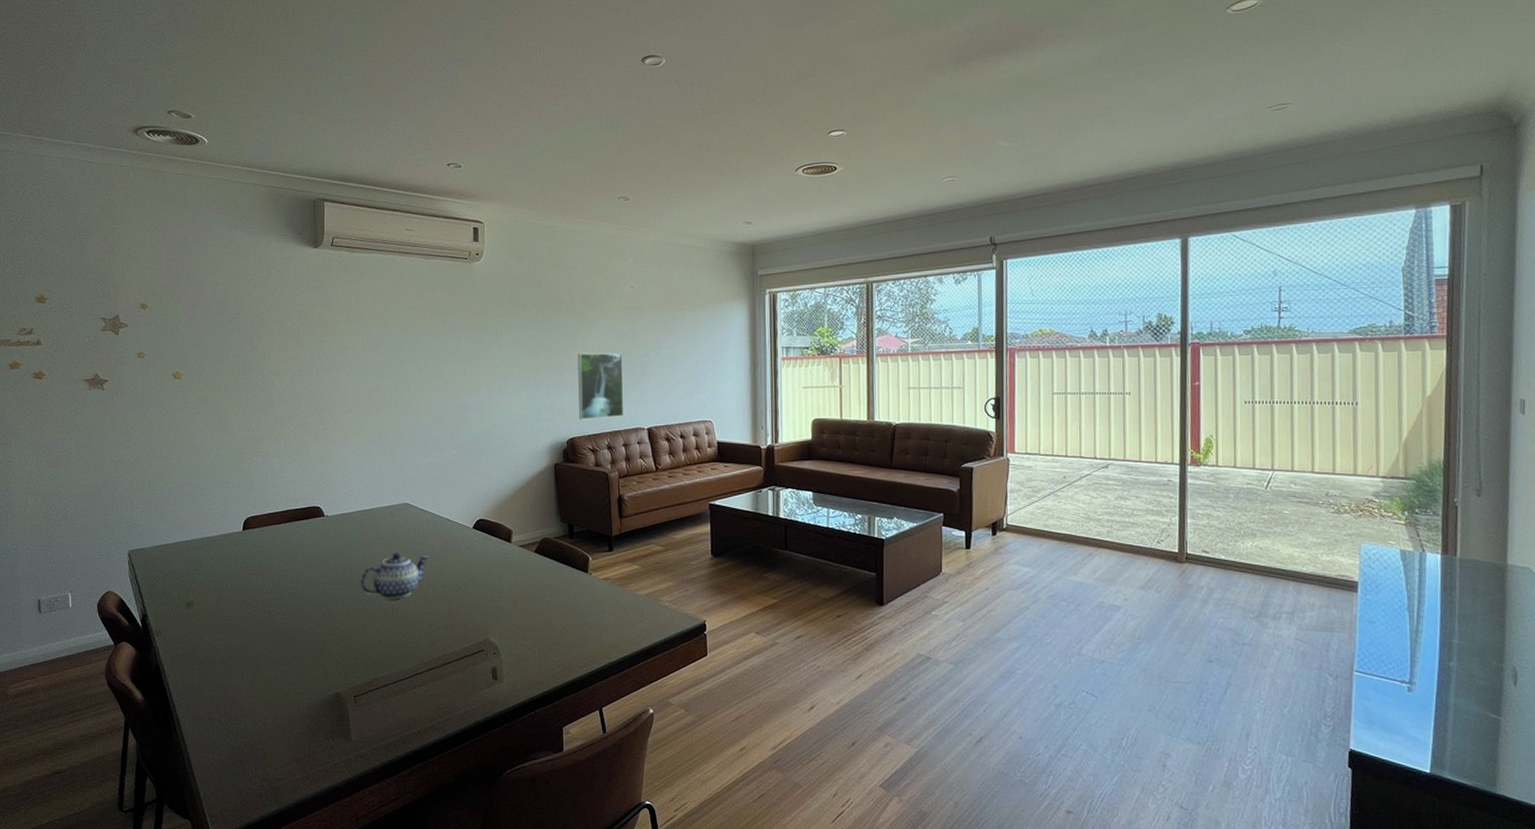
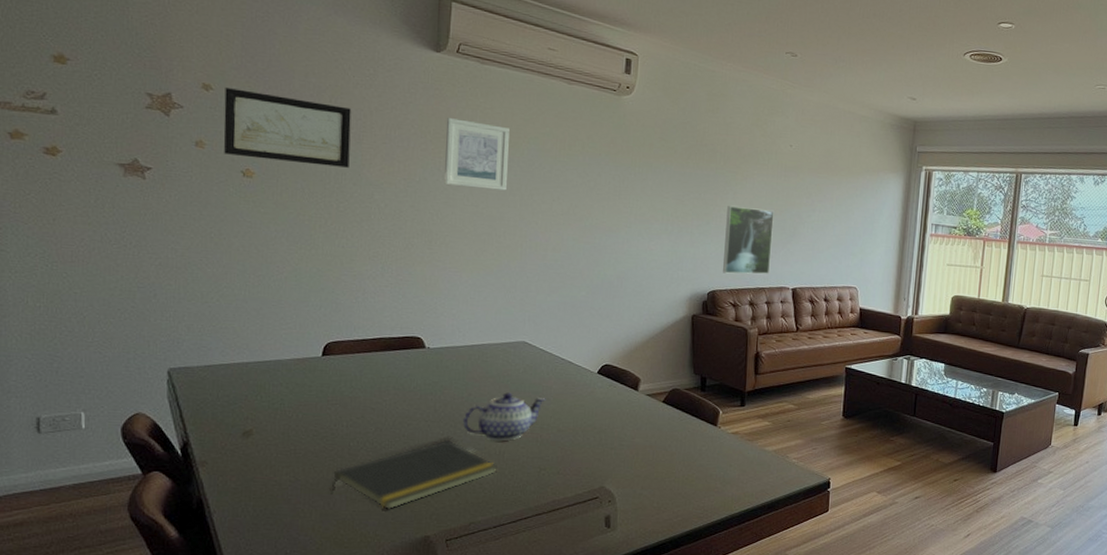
wall art: none [157,304,253,362] -> present [223,88,352,168]
notepad: none [257,600,393,669] -> present [331,439,497,510]
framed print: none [327,304,381,366] -> present [444,118,510,191]

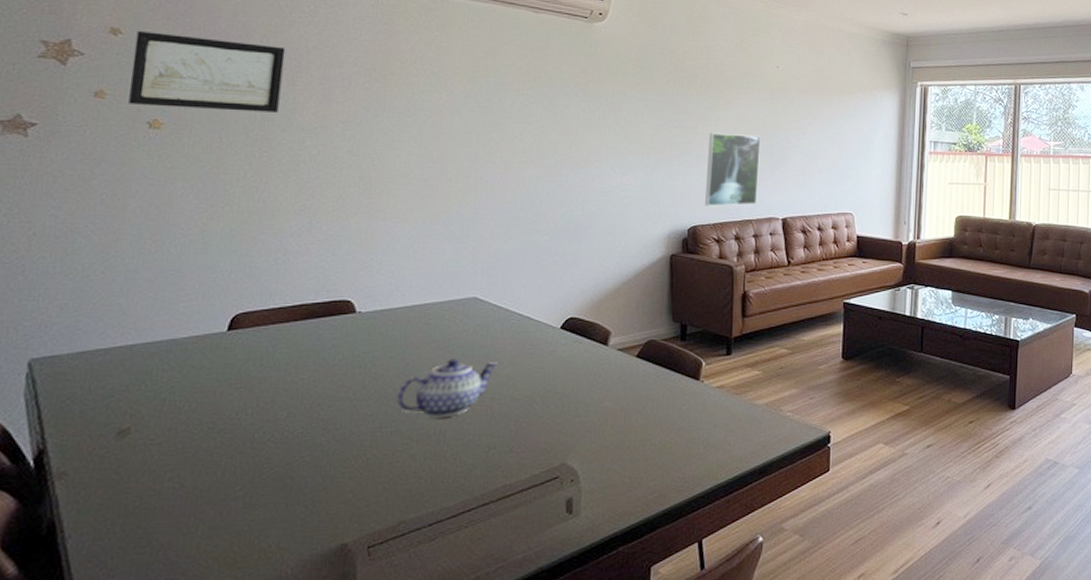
notepad: present [331,439,497,510] -> none [225,420,437,515]
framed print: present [444,118,510,191] -> none [389,53,467,129]

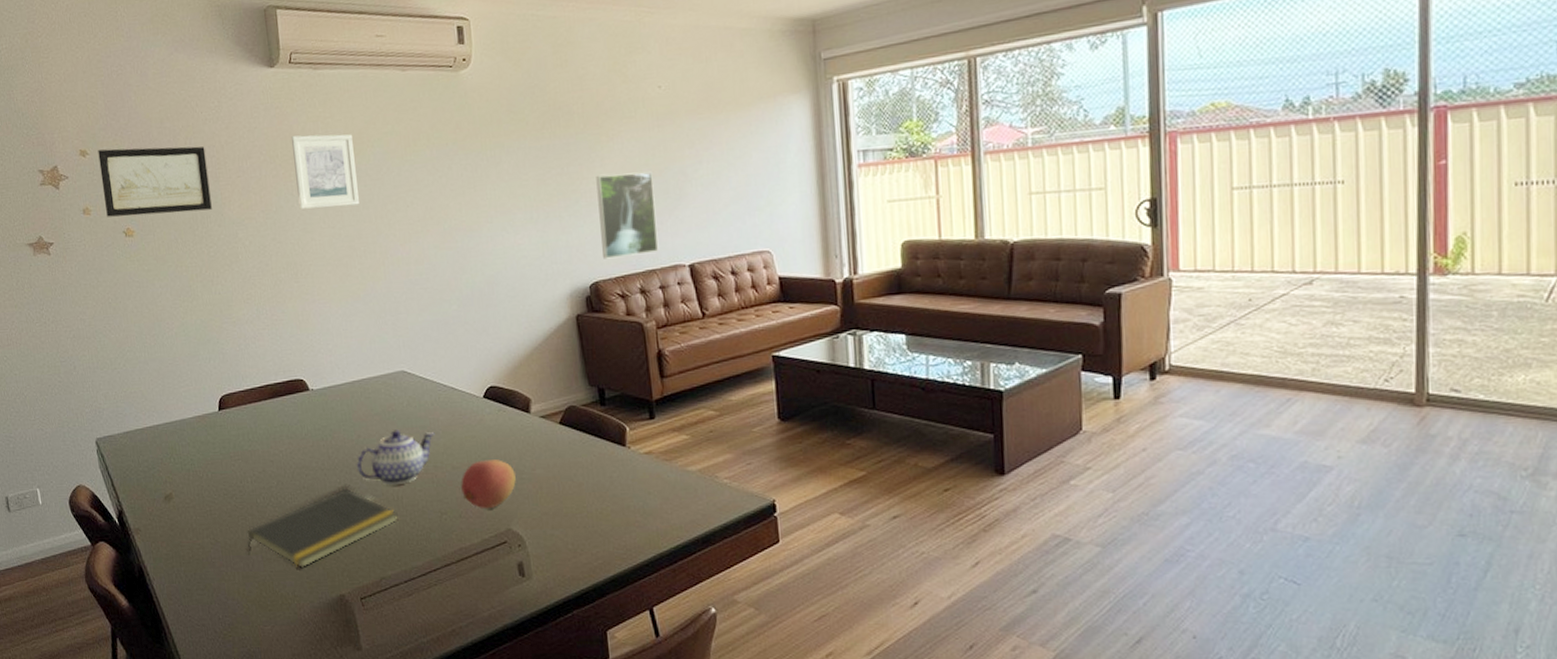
notepad: none [225,420,437,515] -> present [247,488,399,569]
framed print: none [389,53,467,129] -> present [290,134,359,209]
fruit: none [517,391,581,442] -> present [461,459,516,508]

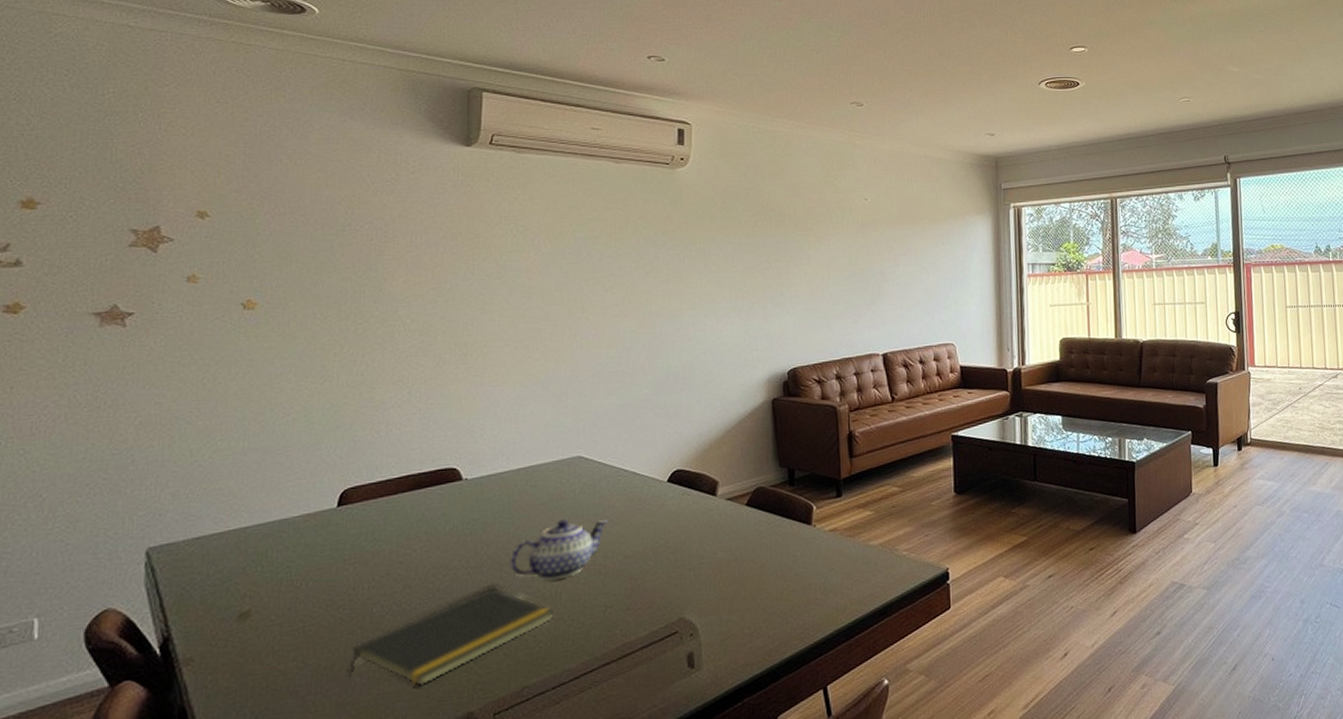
wall art: present [98,146,212,217] -> none [220,212,371,287]
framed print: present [290,134,359,209] -> none [479,215,552,289]
fruit: present [461,459,516,508] -> none [632,545,694,598]
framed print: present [596,171,659,259] -> none [802,270,856,347]

